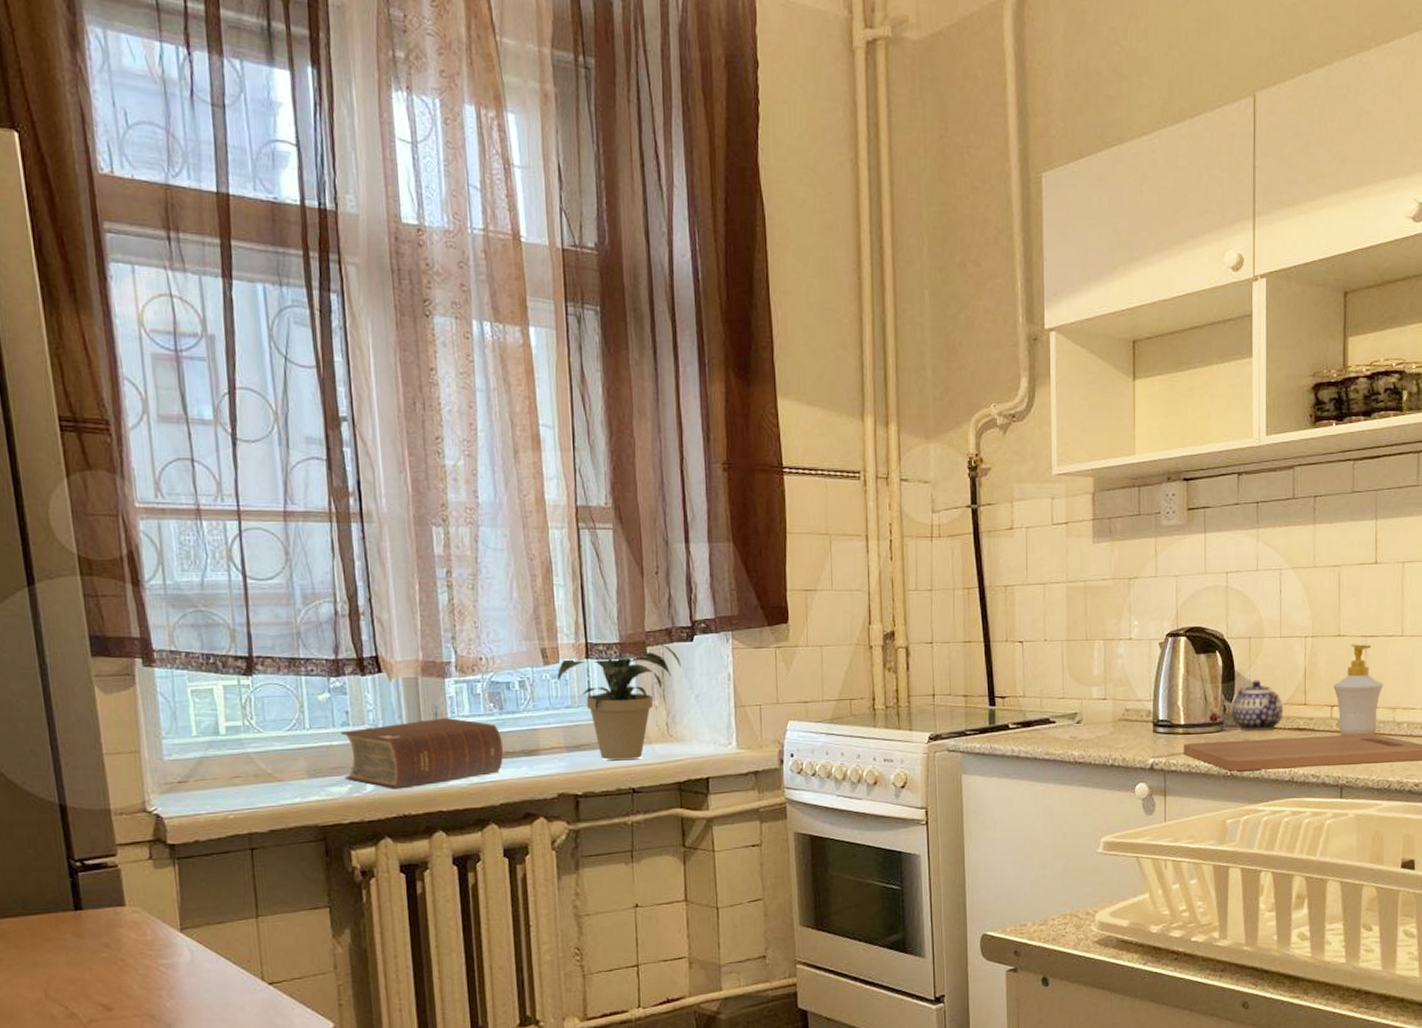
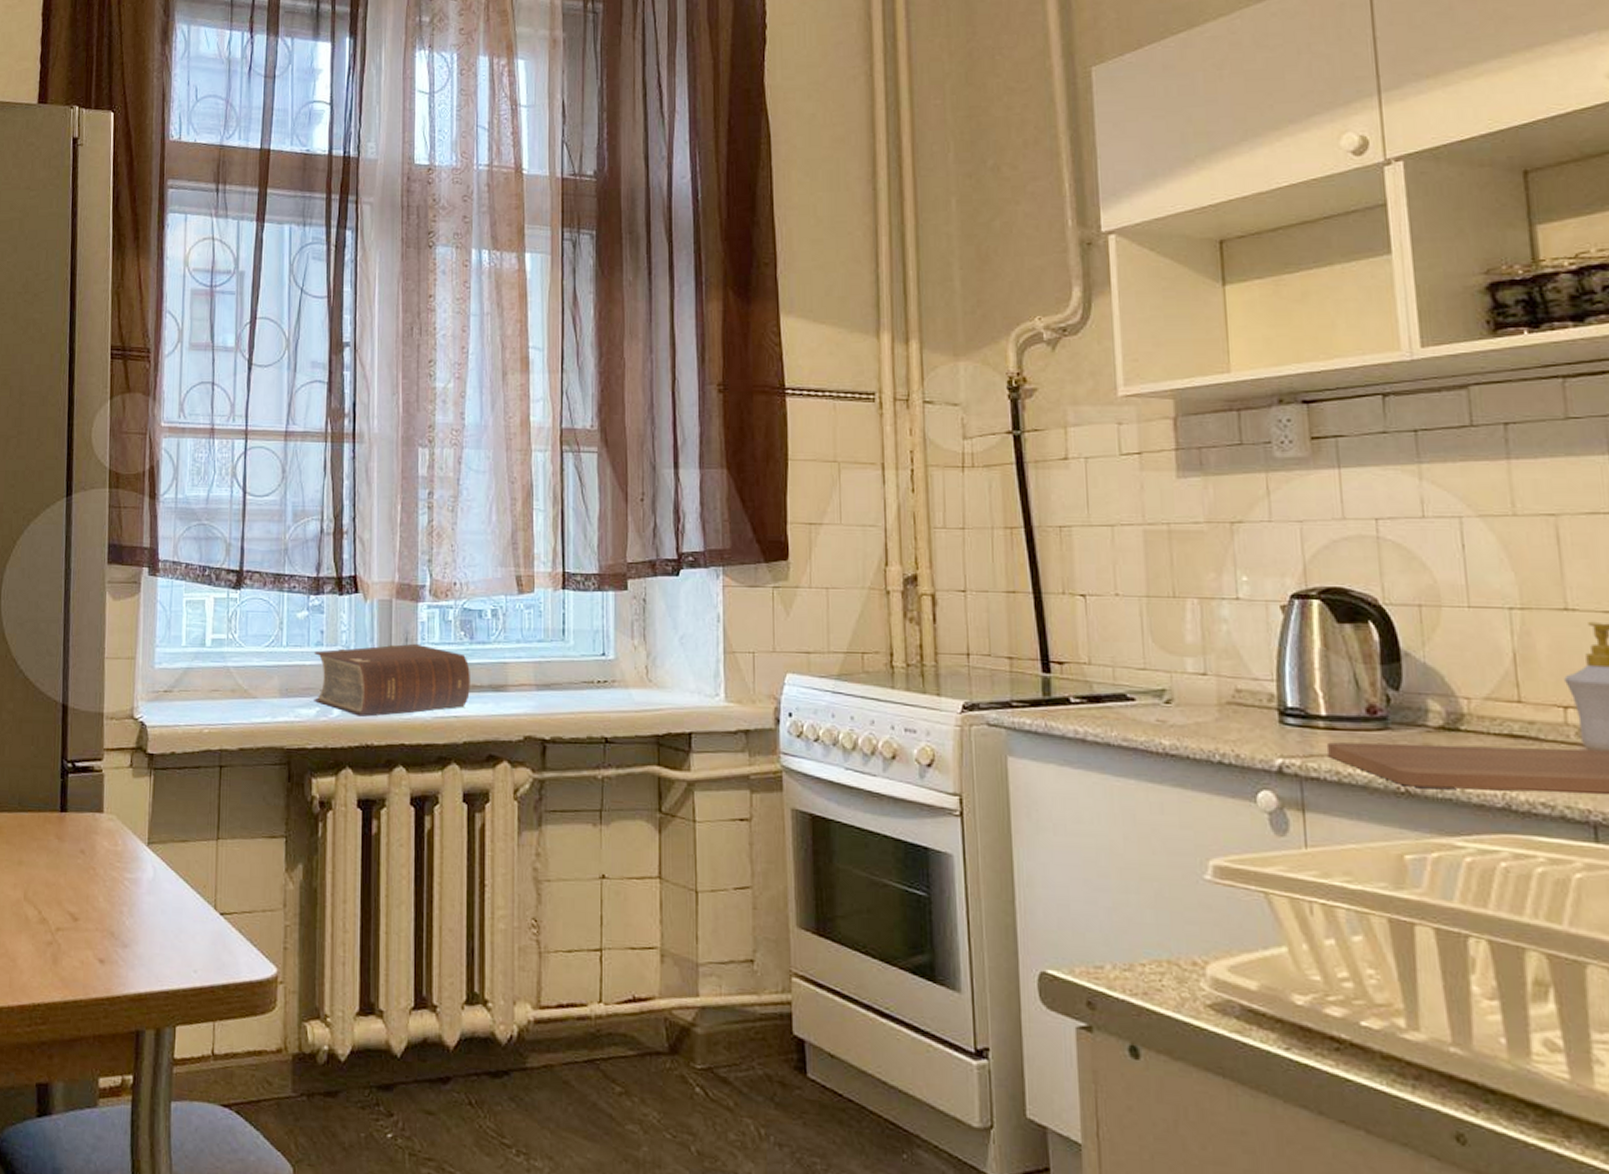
potted plant: present [557,642,681,761] -> none [532,575,664,705]
teapot: present [1232,680,1284,731] -> none [1400,663,1484,734]

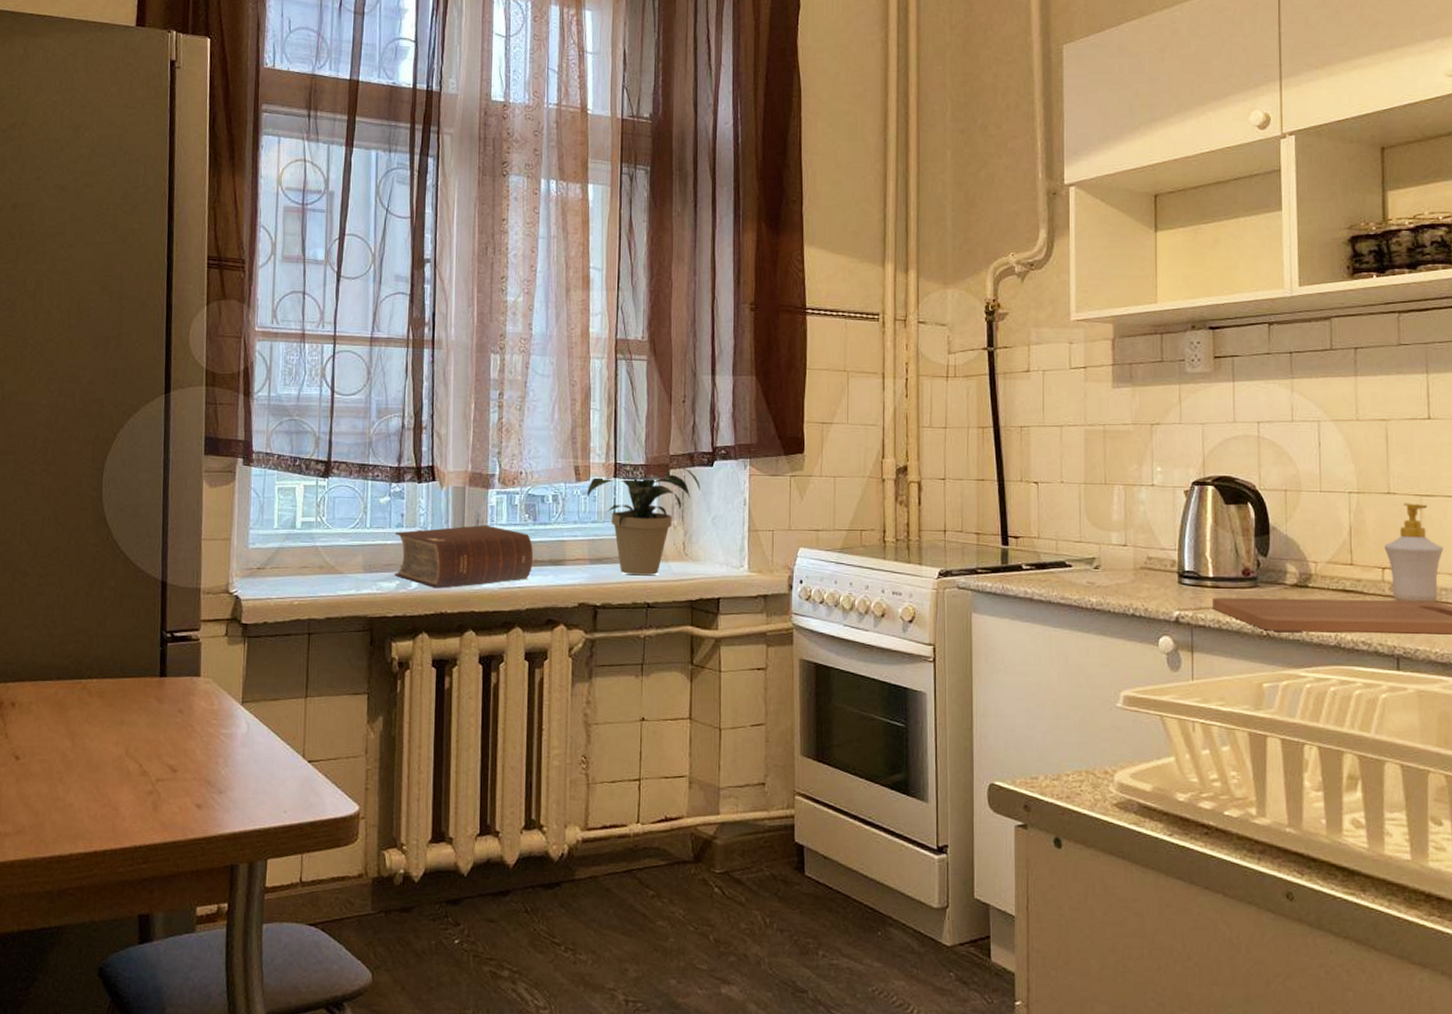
potted plant: none [532,575,664,705] -> present [587,465,700,576]

